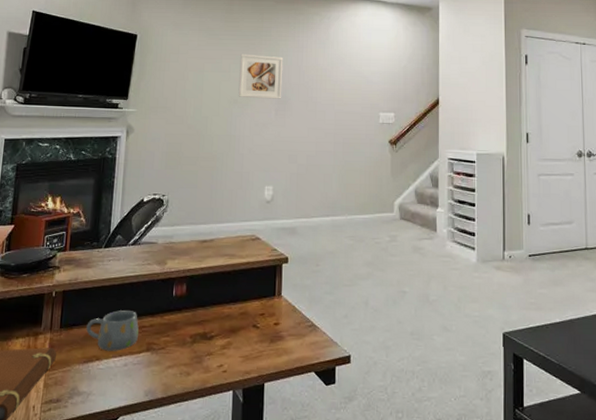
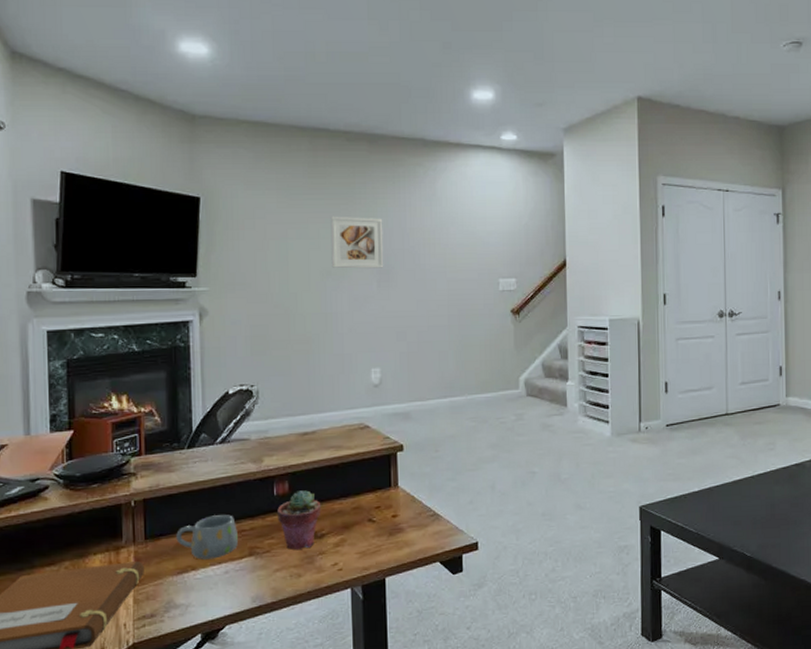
potted succulent: none [174,293,213,350] -> present [277,490,321,551]

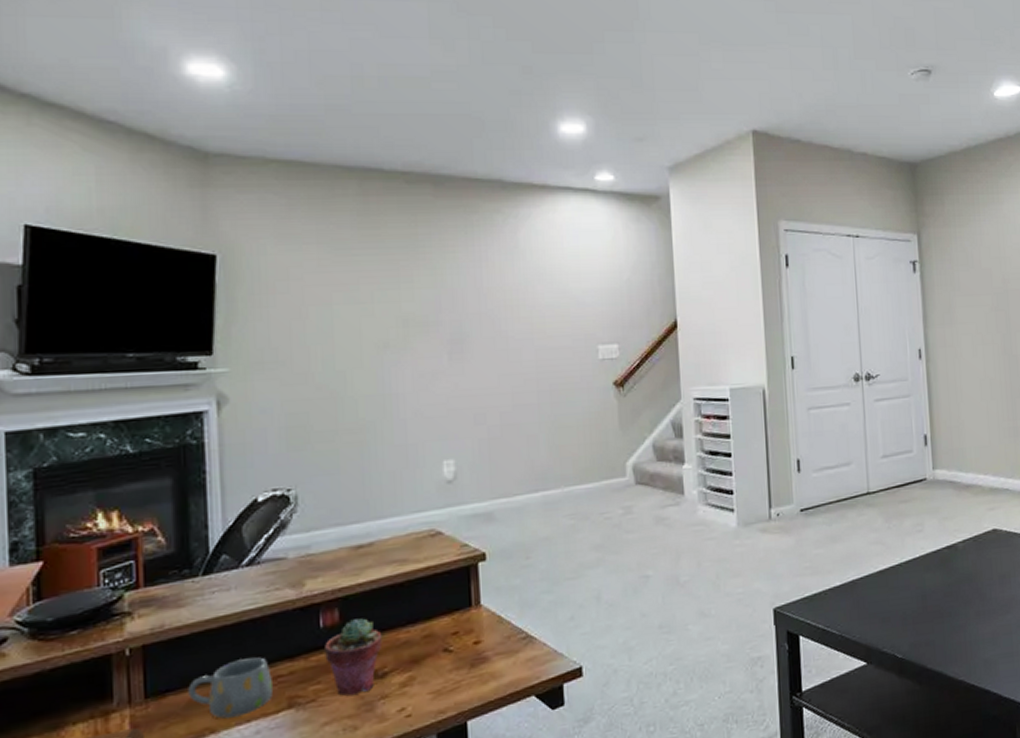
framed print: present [330,216,384,269] -> none [387,274,456,339]

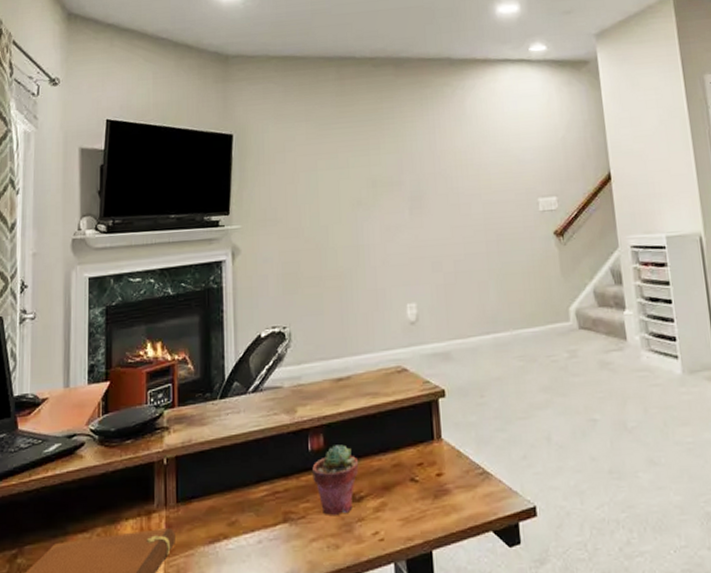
mug: present [188,657,274,719] -> none [208,474,273,526]

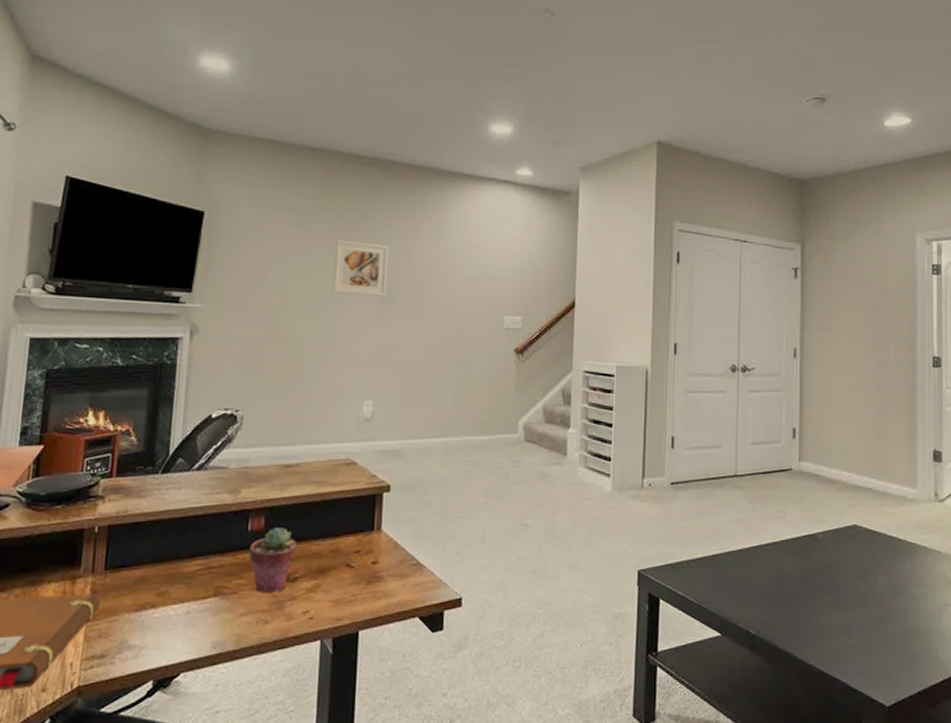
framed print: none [359,142,415,197] -> present [332,239,389,297]

